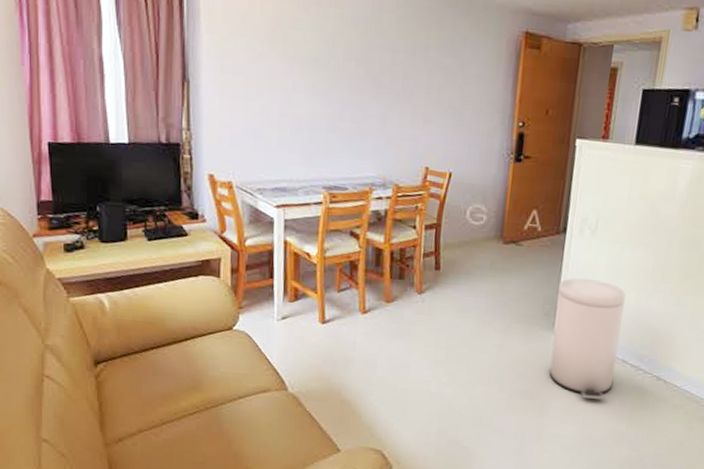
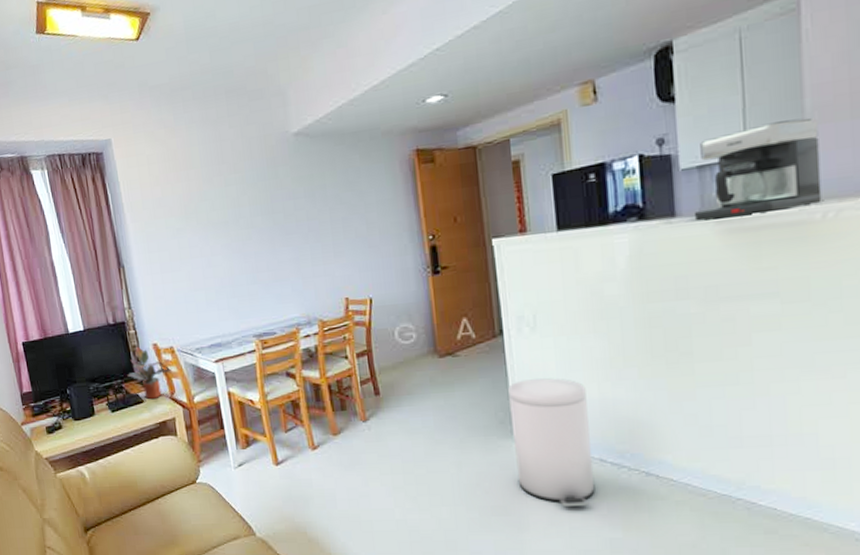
potted plant: none [173,173,225,235] -> present [127,346,171,400]

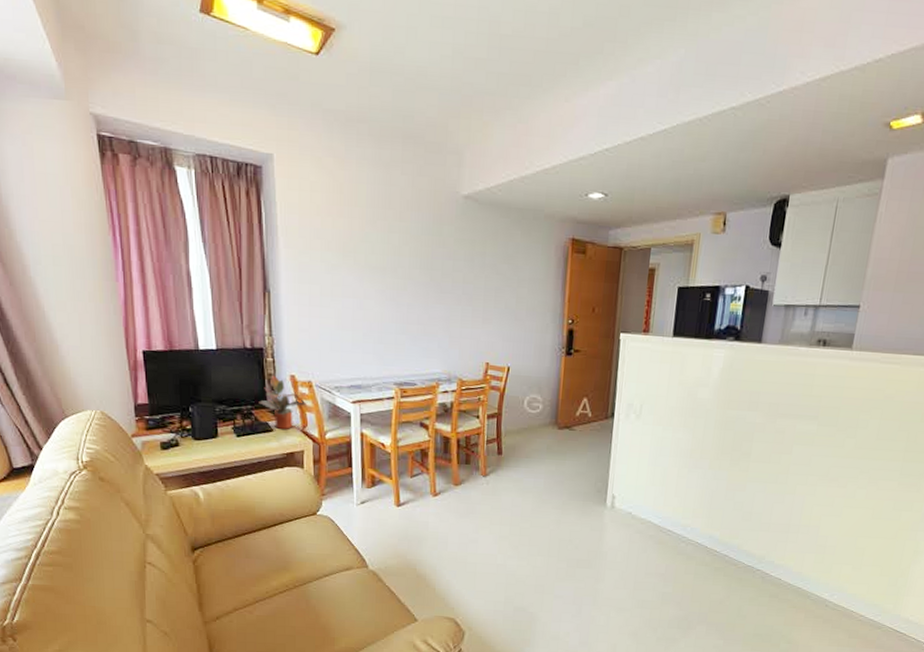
pedal bin: present [508,378,595,508] -> none [602,458,669,566]
coffee maker: present [693,118,822,222] -> none [774,281,873,354]

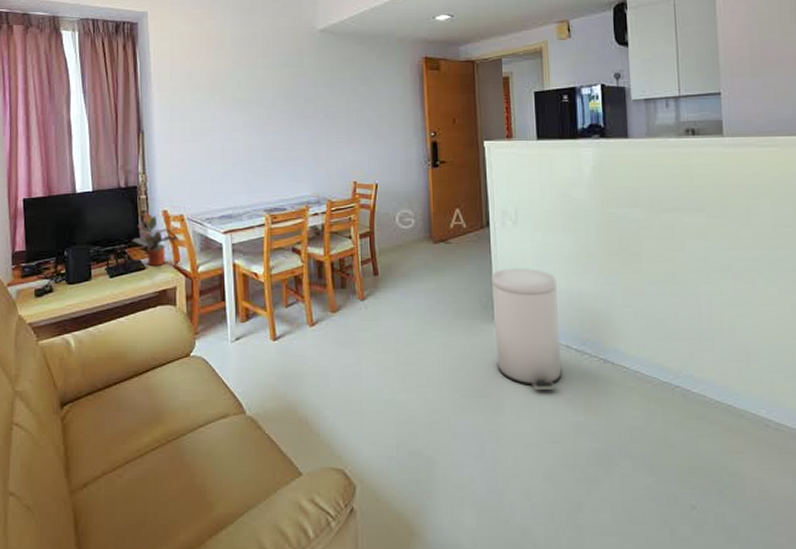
pedal bin: none [602,458,669,566] -> present [492,269,562,391]

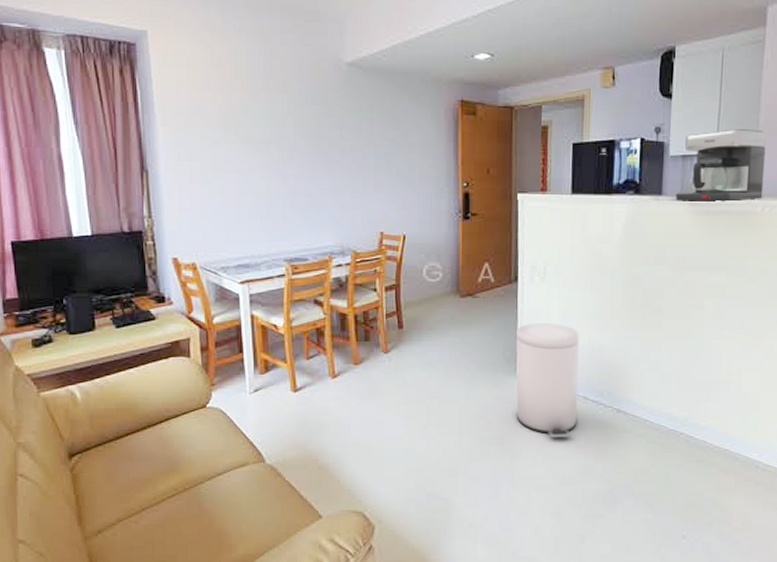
potted plant: present [132,212,179,267] -> none [139,259,191,317]
coffee maker: none [642,71,733,143] -> present [675,129,767,202]

